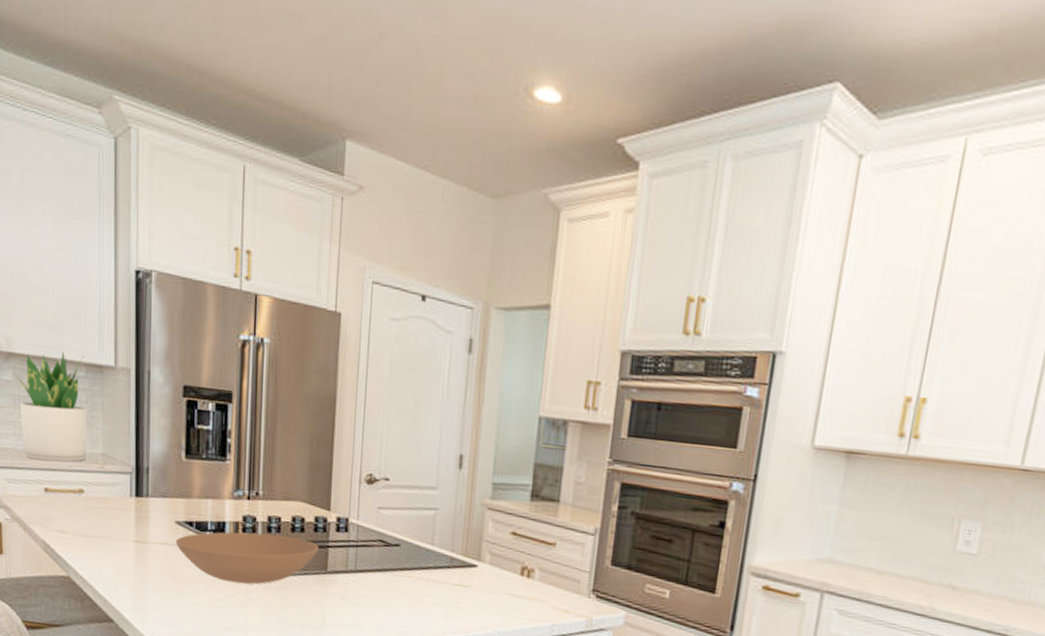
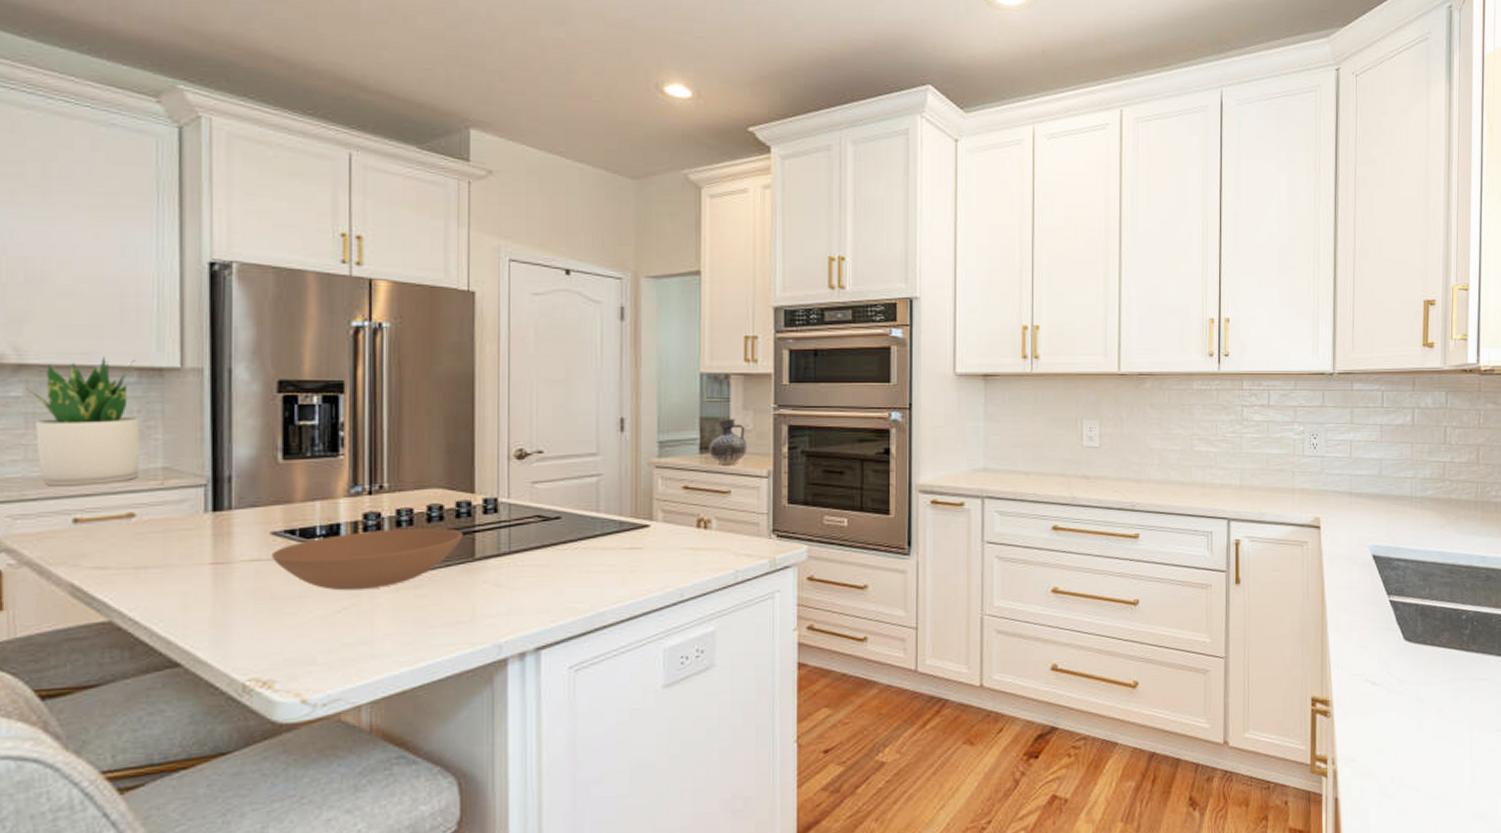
ceramic jug: none [539,467,578,517] -> present [709,418,748,465]

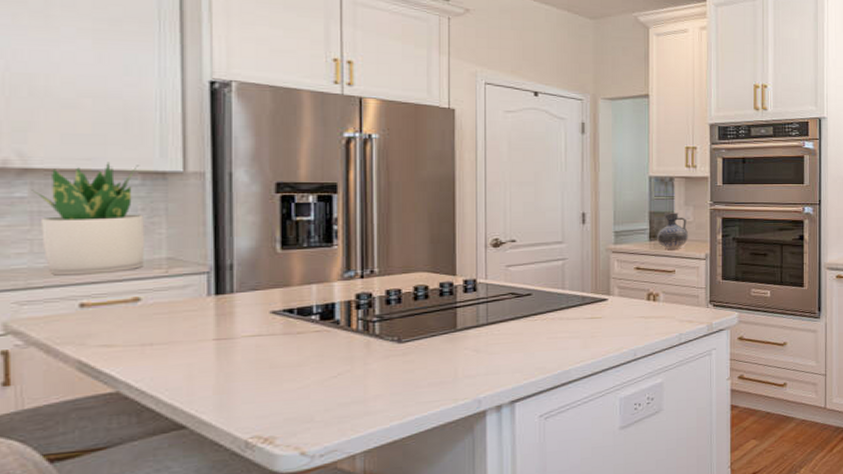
bowl: present [271,527,463,591] -> none [271,304,446,360]

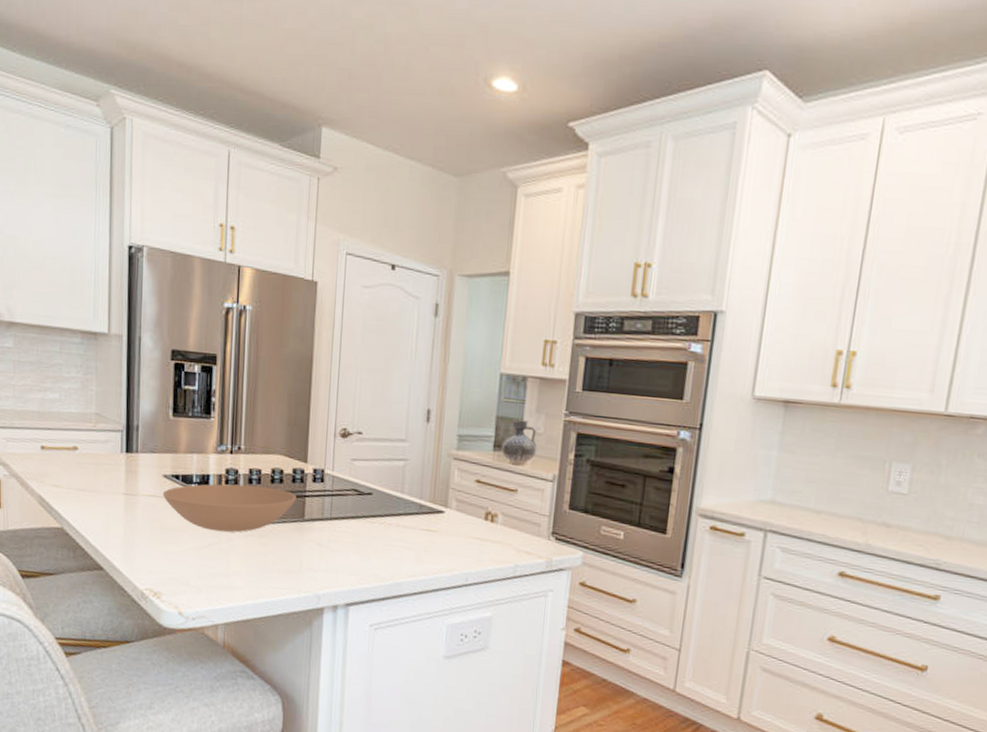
planter: present [31,162,146,276] -> none [15,320,82,422]
bowl: none [271,304,446,360] -> present [162,484,297,533]

